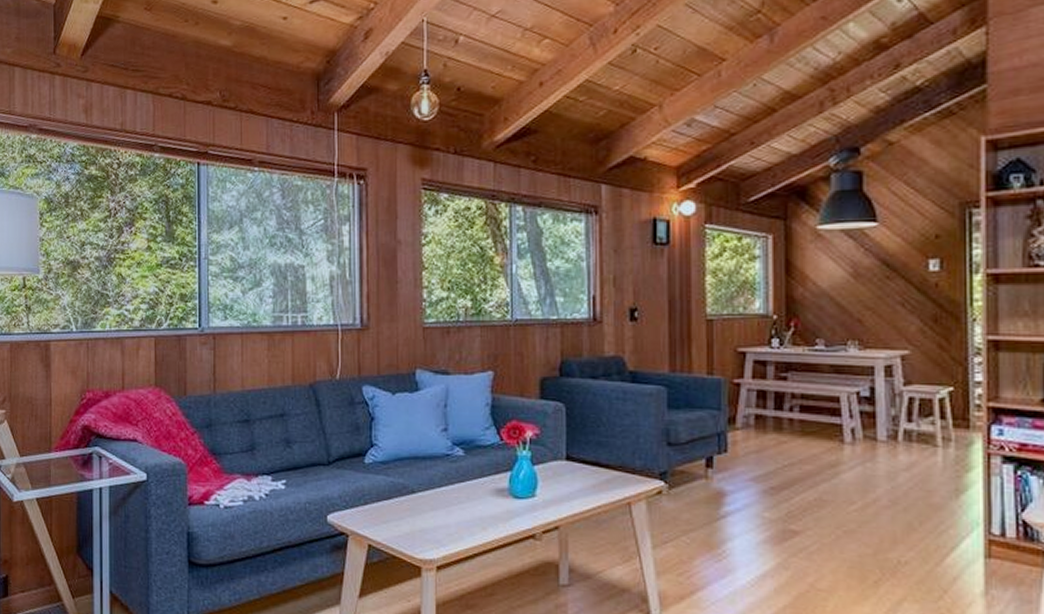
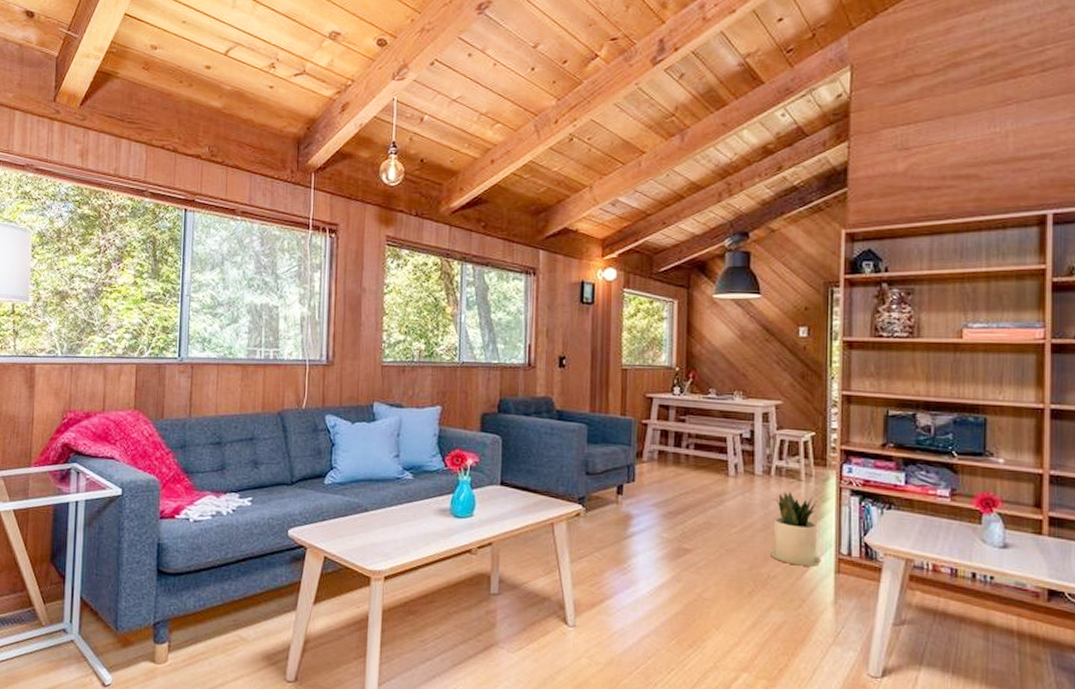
planter: none [899,459,967,550] -> present [769,491,822,567]

